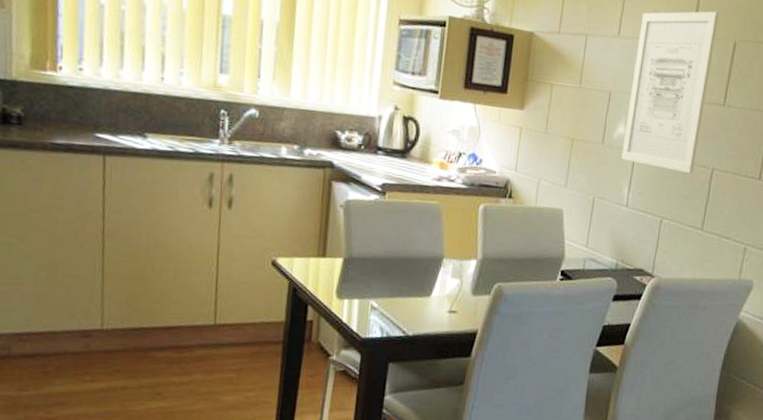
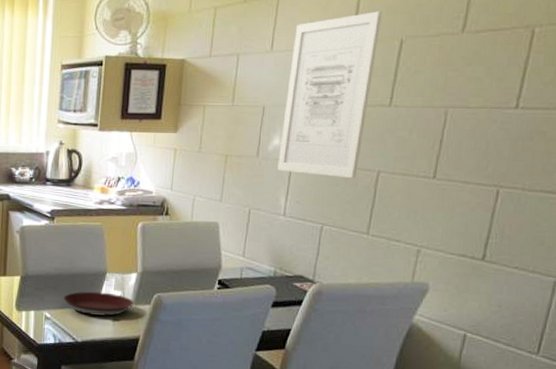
plate: none [394,278,474,308] -> present [64,291,135,317]

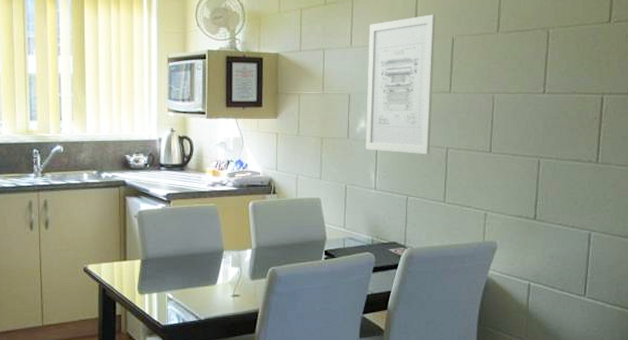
plate: present [64,291,135,317] -> none [185,270,252,294]

